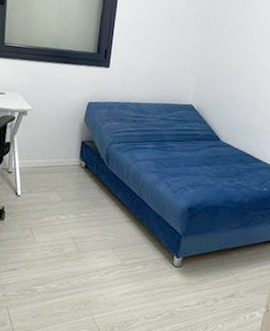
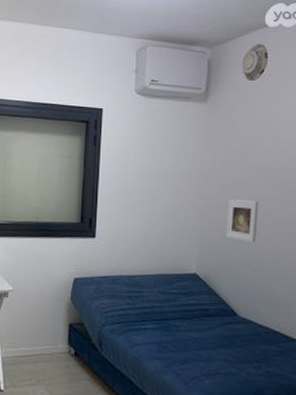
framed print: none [219,44,248,83] -> present [226,199,259,243]

